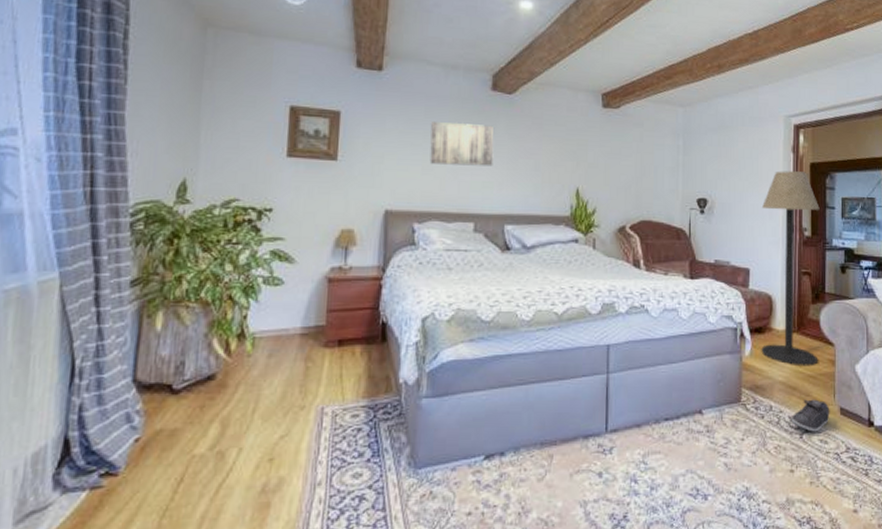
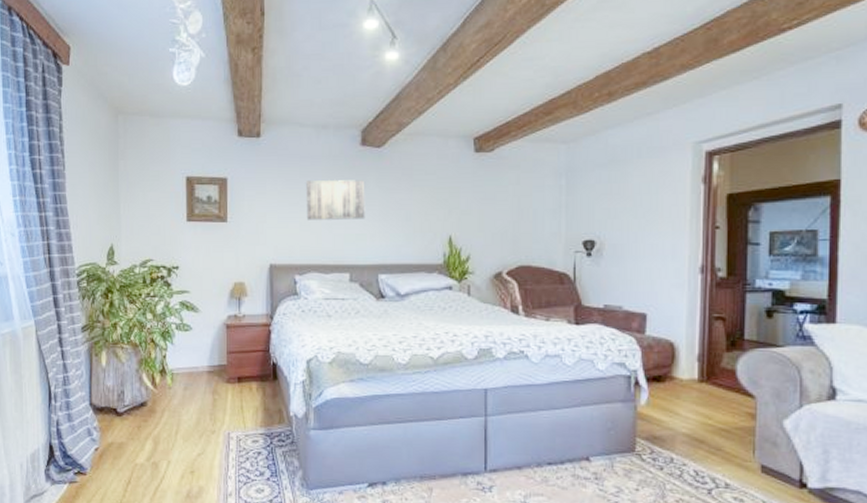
floor lamp: present [761,171,820,367] -> none [660,205,739,419]
shoe: present [791,399,830,432] -> none [697,454,748,489]

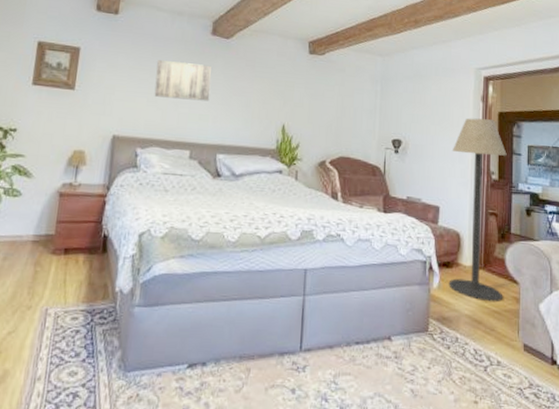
floor lamp: none [660,205,739,419] -> present [448,118,507,303]

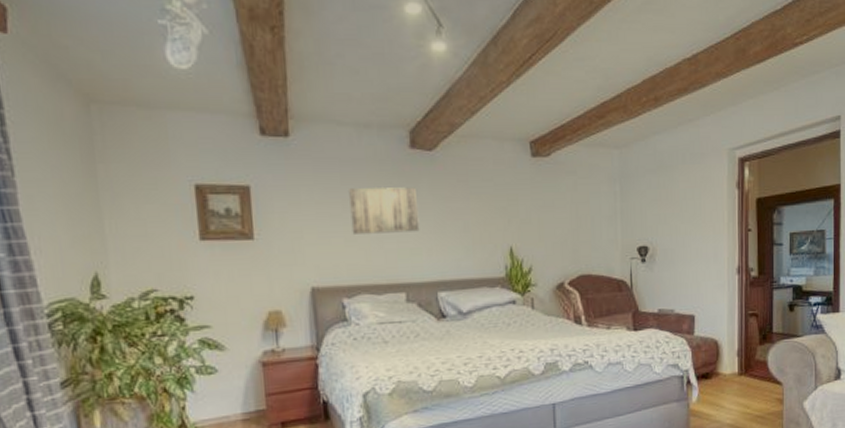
floor lamp: present [448,118,507,303] -> none [706,208,767,408]

